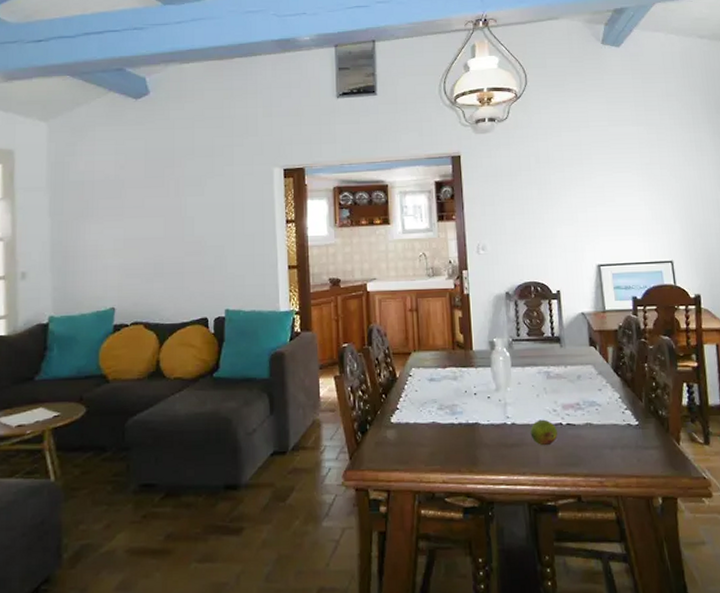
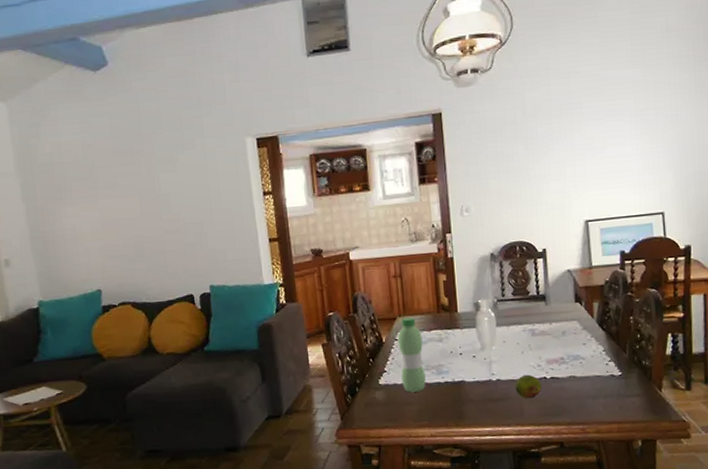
water bottle: none [411,353,439,433] -> present [397,317,426,393]

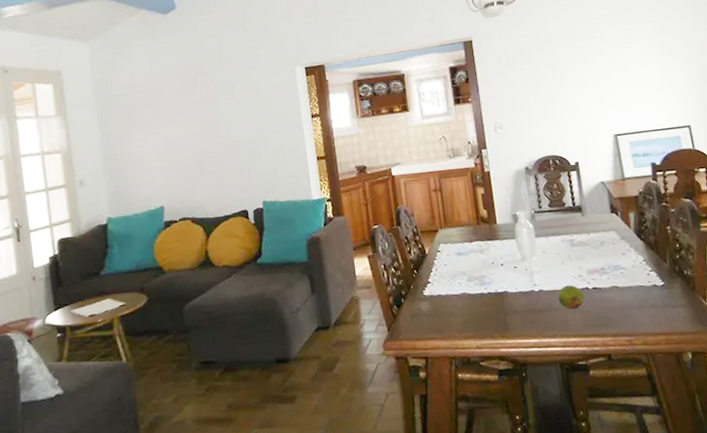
water bottle: present [397,317,426,393] -> none [440,229,470,304]

